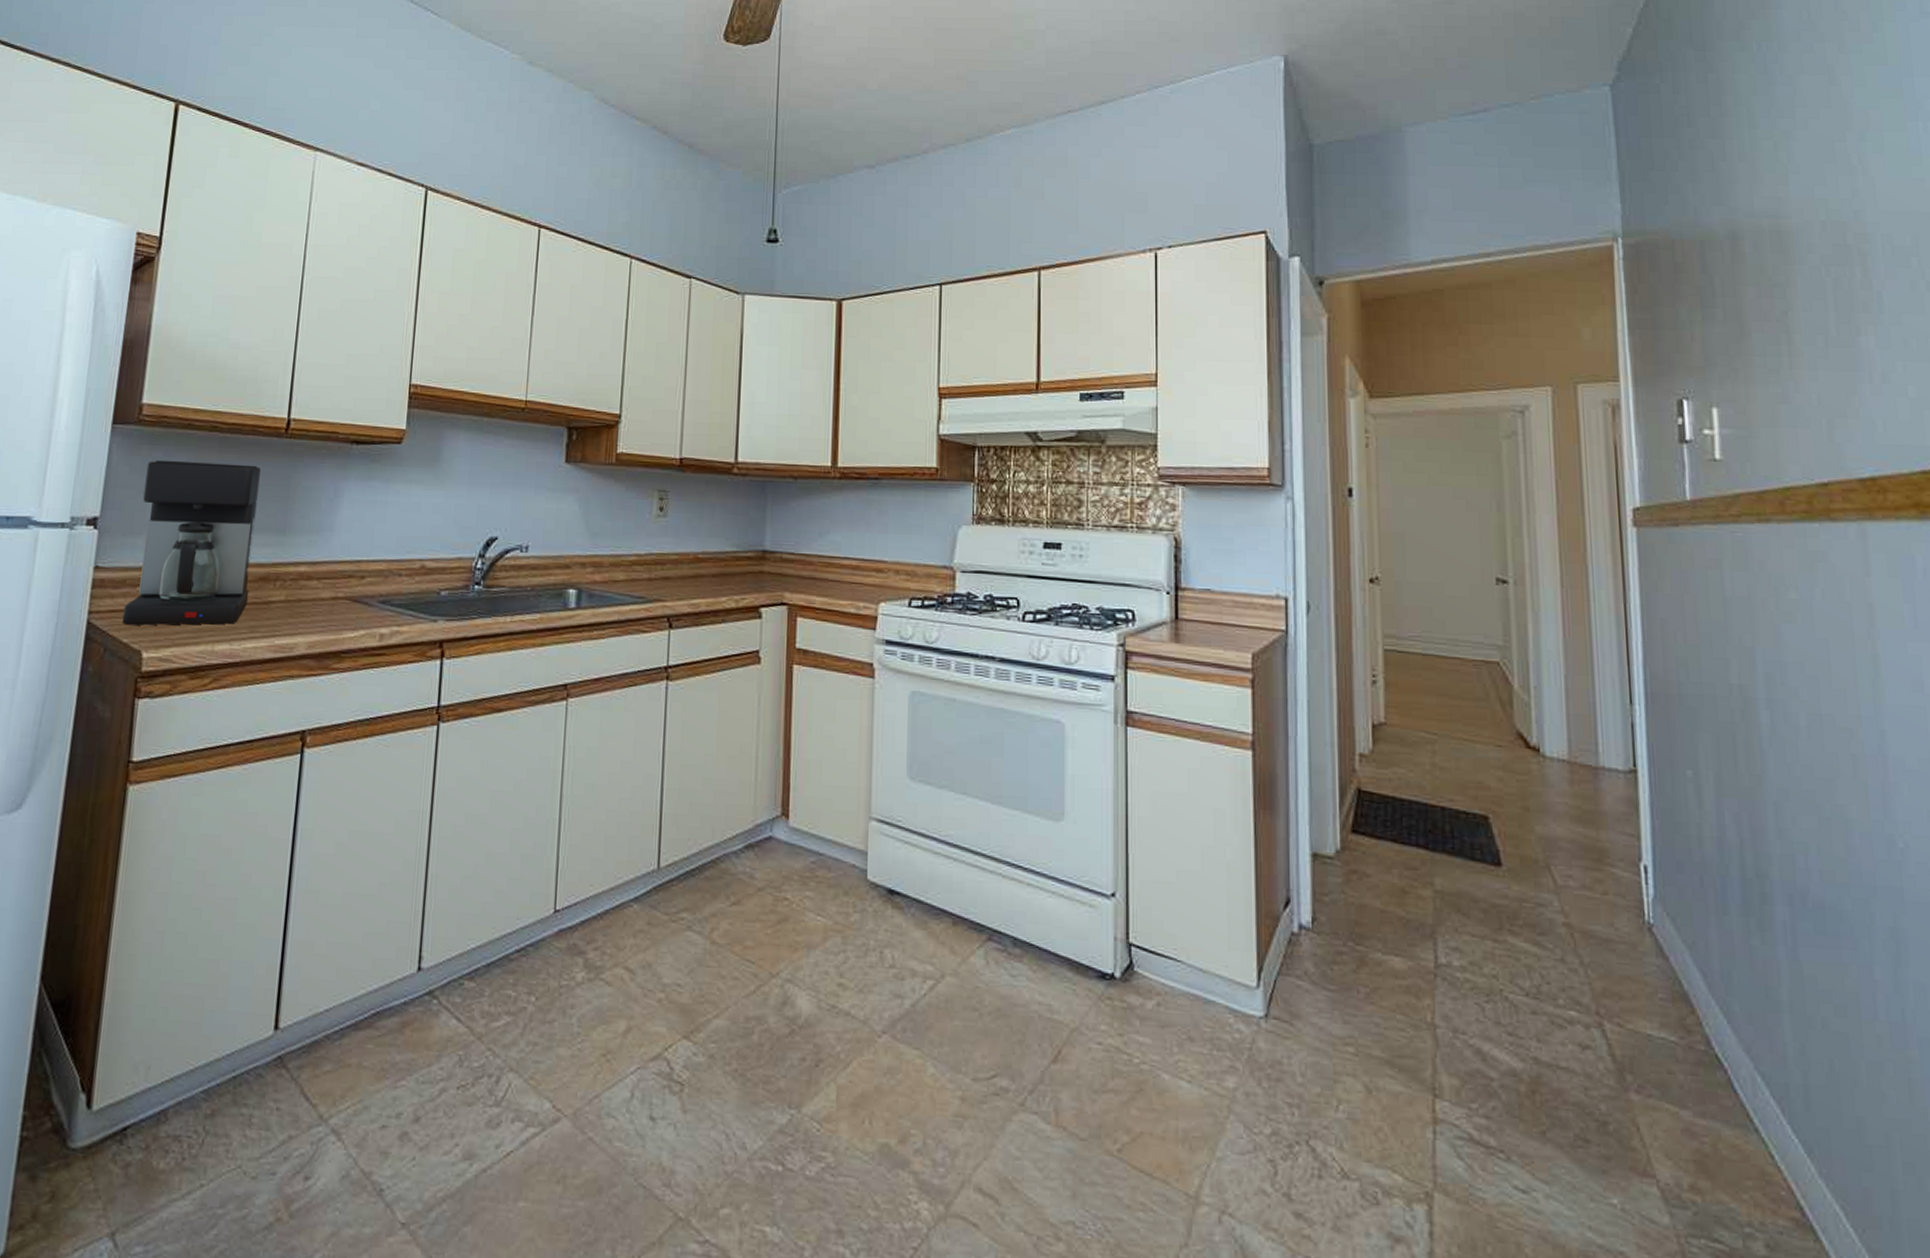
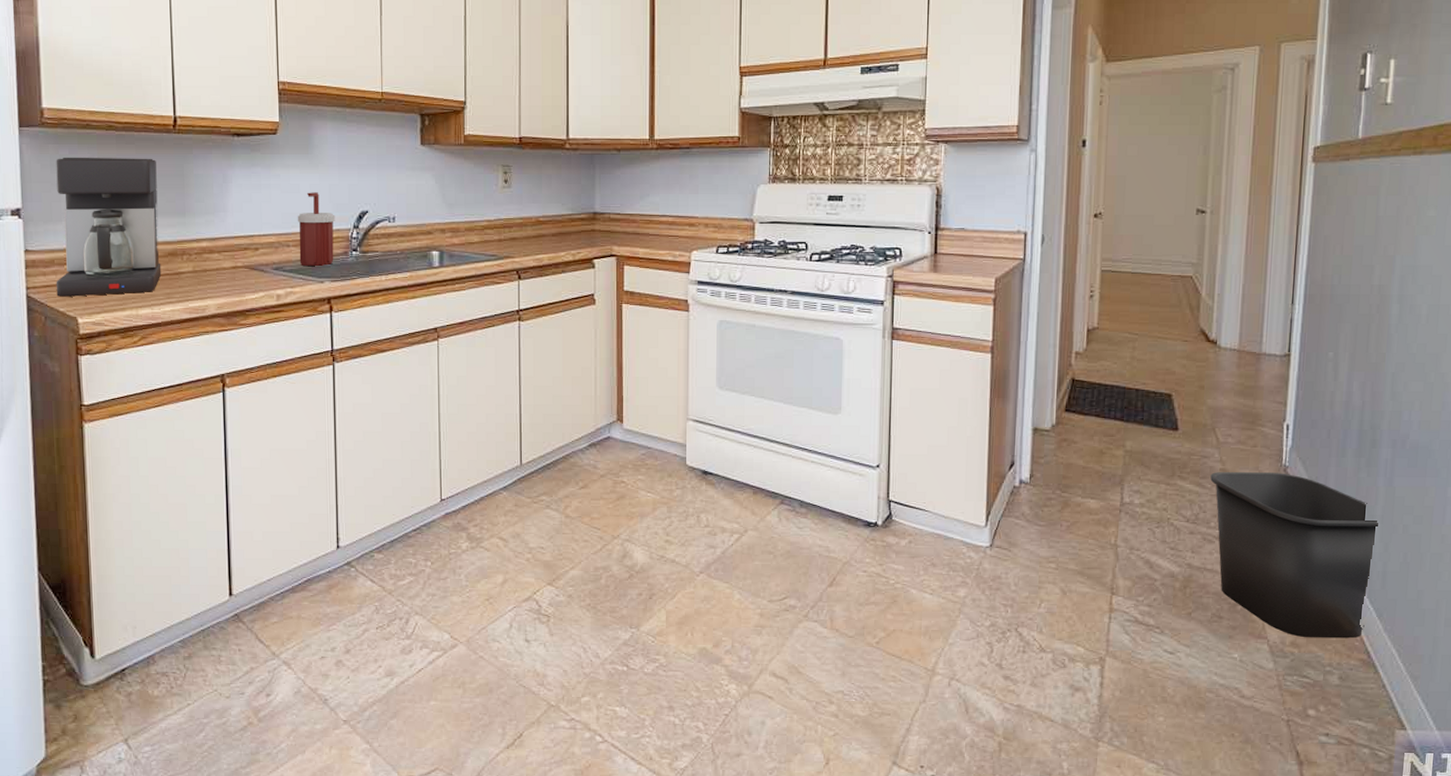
soap dispenser: none [411,512,459,602] -> present [297,192,336,267]
waste bin: none [1551,927,1789,1185] -> present [1210,472,1378,639]

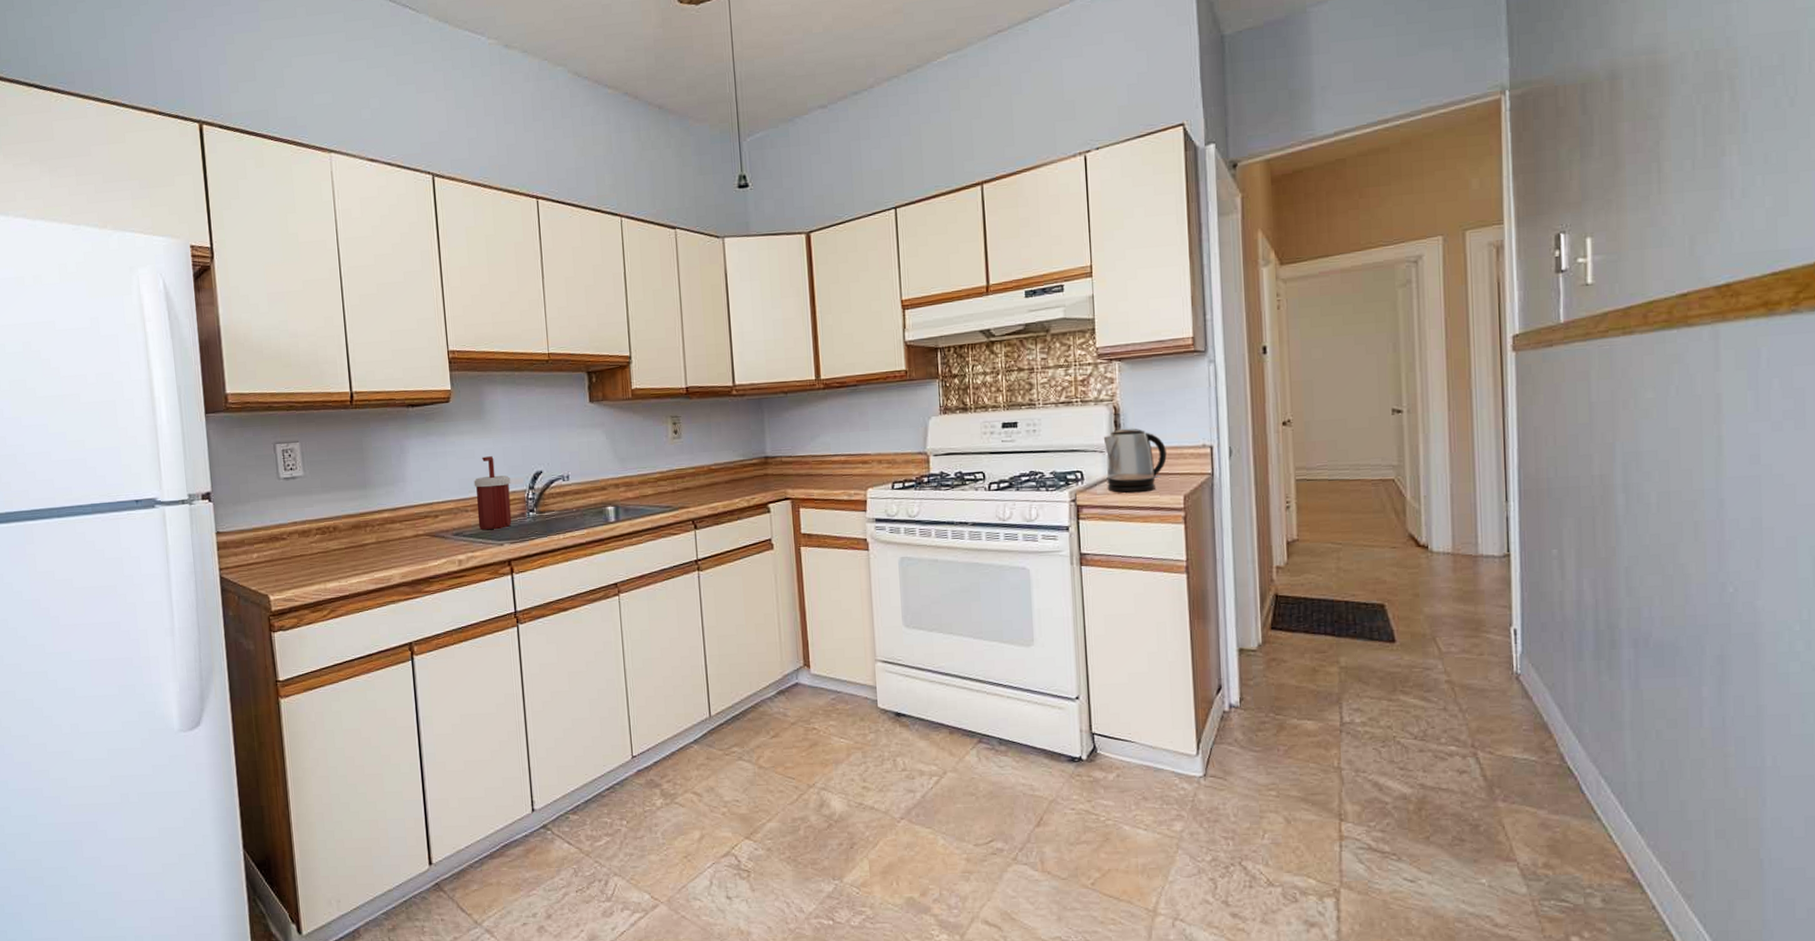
coffee maker: present [56,157,162,297] -> none [241,434,347,576]
kettle: none [923,209,983,272] -> present [1103,428,1167,493]
waste bin: present [1210,472,1378,639] -> none [1436,681,1628,858]

